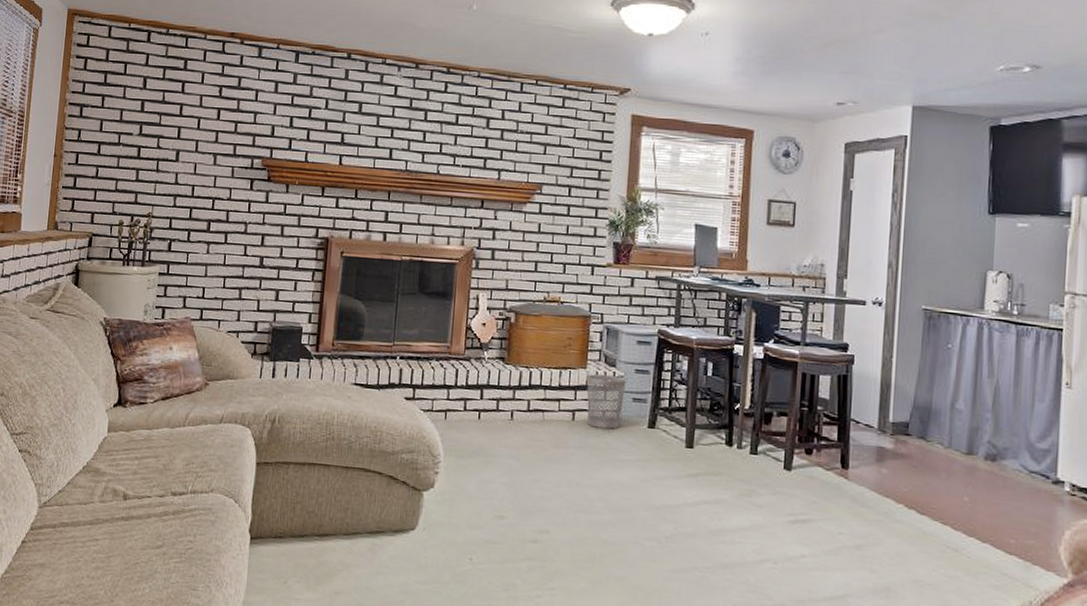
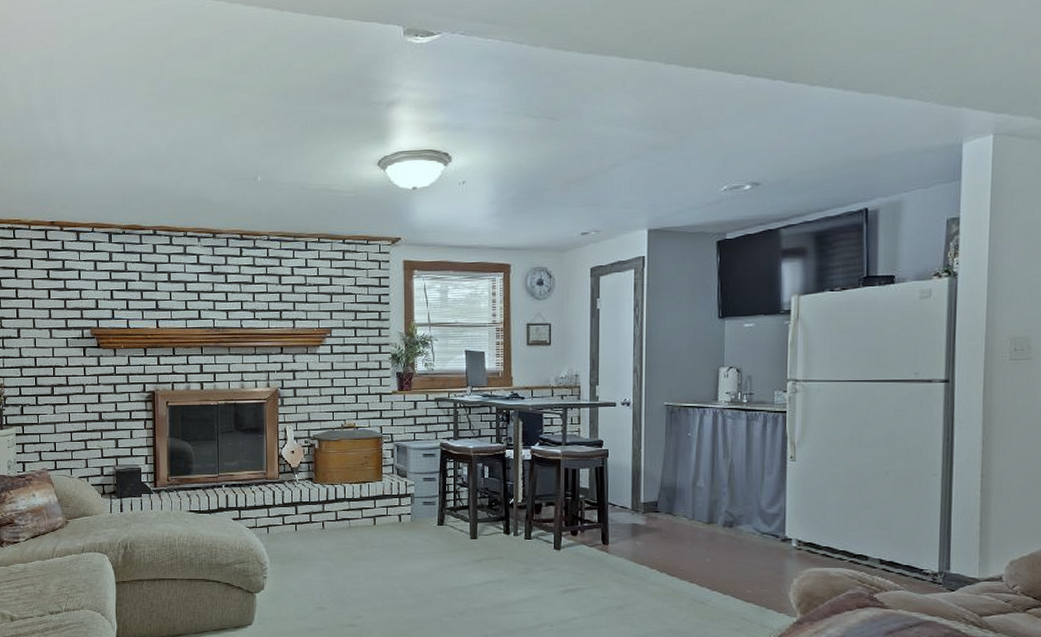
wastebasket: present [586,374,627,429] -> none [384,485,417,529]

